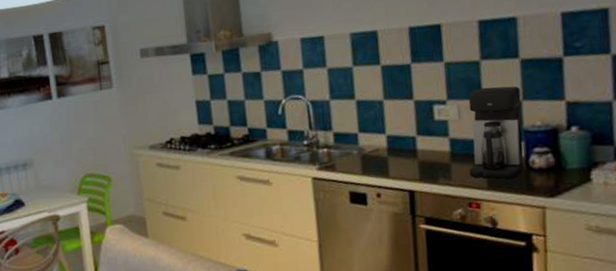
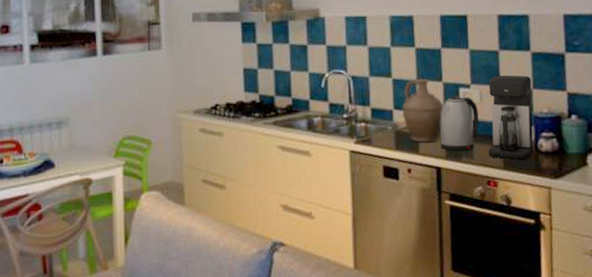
ceramic jug: none [367,97,417,166] -> present [401,78,445,143]
kettle: none [411,114,458,173] -> present [440,96,479,151]

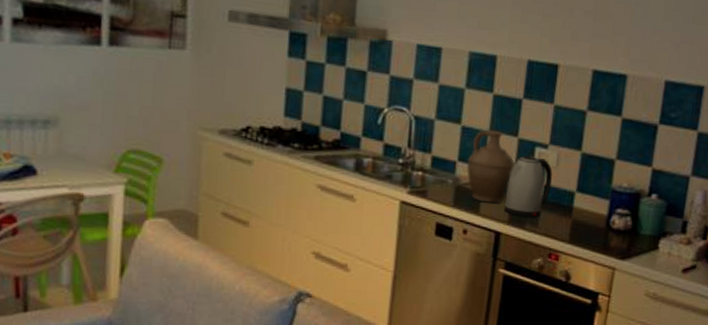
coffee maker: present [488,75,535,160] -> none [555,138,616,235]

